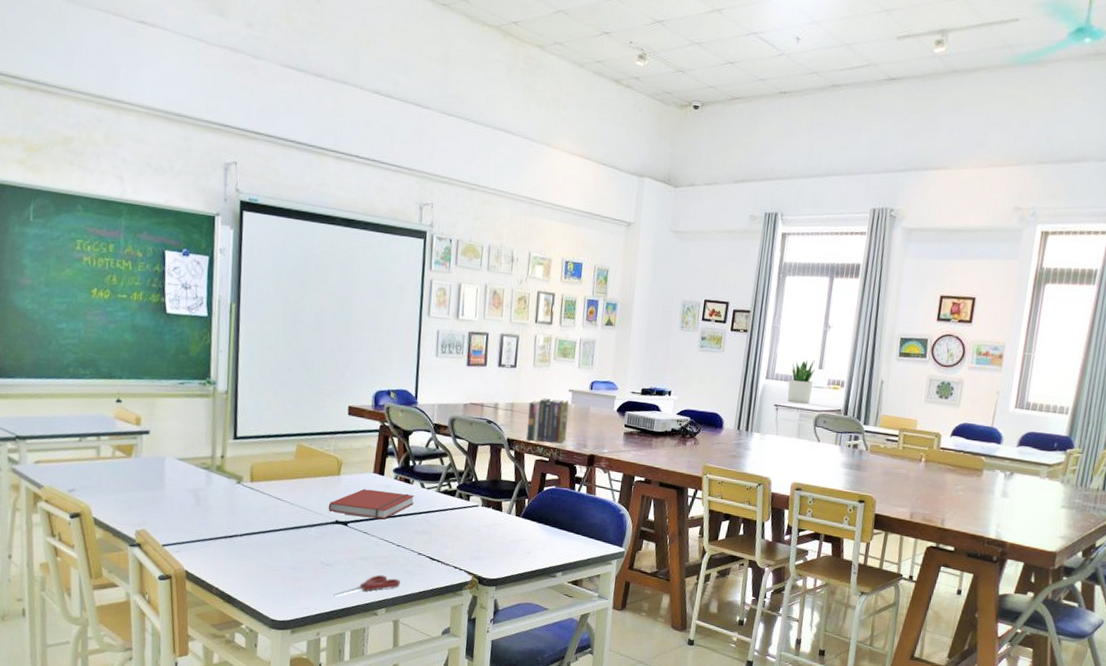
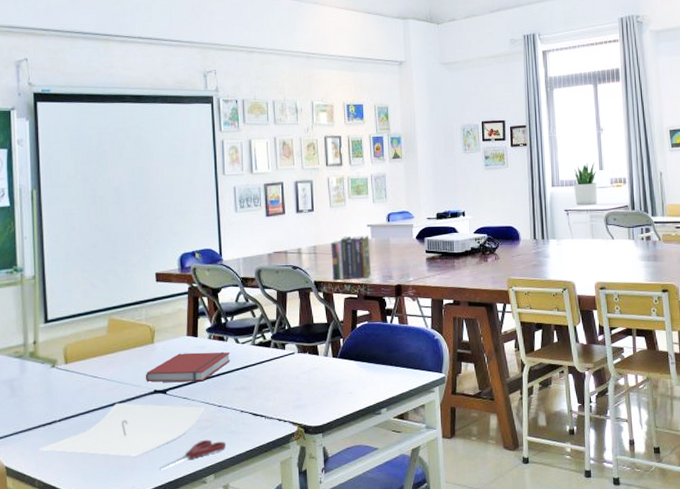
paper sheet: none [217,527,384,581] -> present [37,403,205,457]

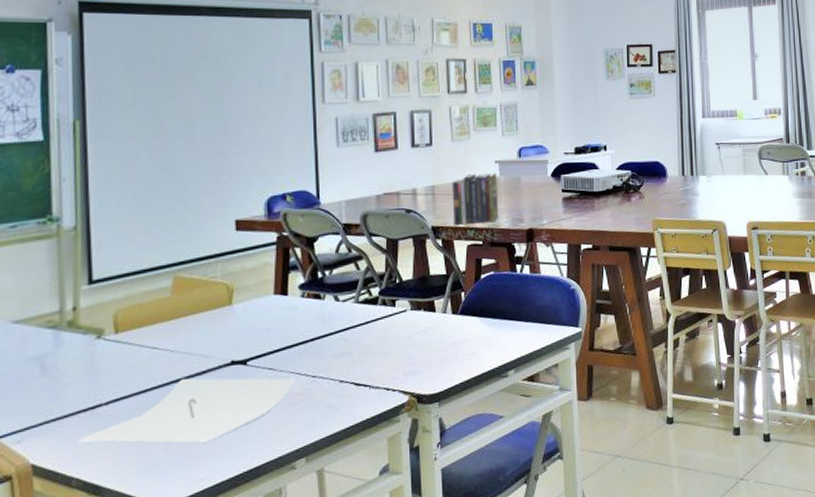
book: present [145,351,231,383] -> none [220,311,329,352]
scissors: present [159,439,226,470] -> none [236,416,320,457]
planter: present [574,162,597,206] -> none [726,92,751,139]

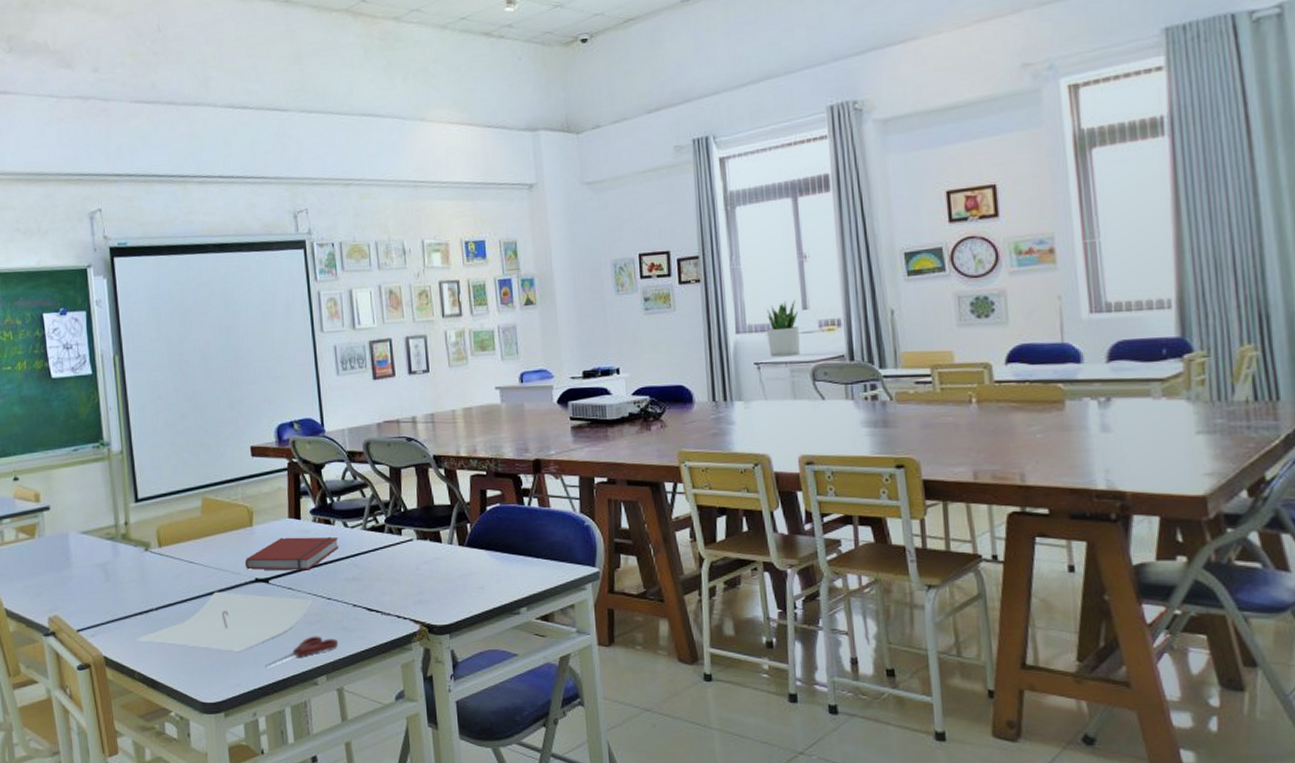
book: none [220,311,329,352] -> present [244,536,340,571]
scissors: none [236,416,320,457] -> present [265,636,338,668]
books: present [452,172,499,224] -> none [451,399,503,454]
planter: none [726,92,751,139] -> present [767,300,800,357]

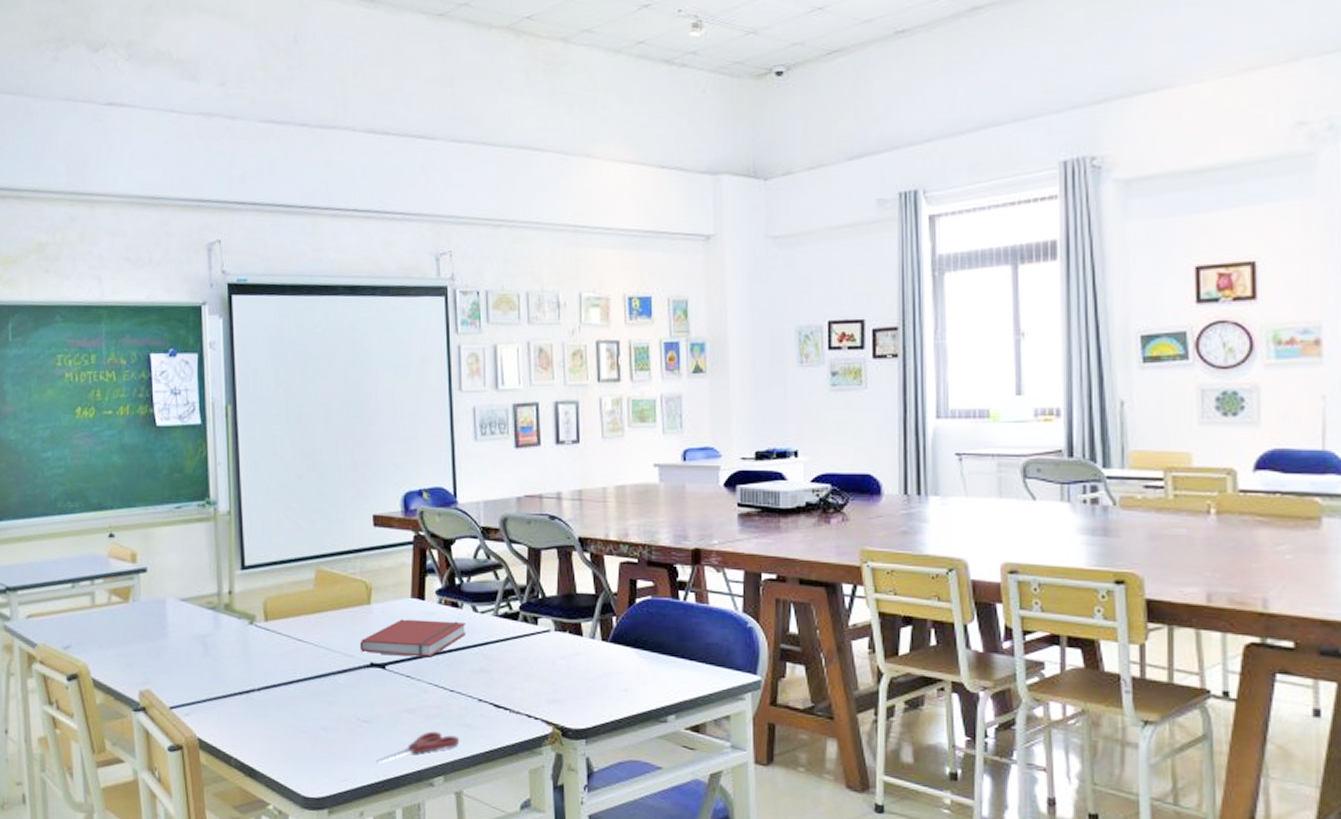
paper sheet: present [135,591,313,652] -> none [233,674,433,743]
planter: present [767,300,800,357] -> none [973,384,1010,448]

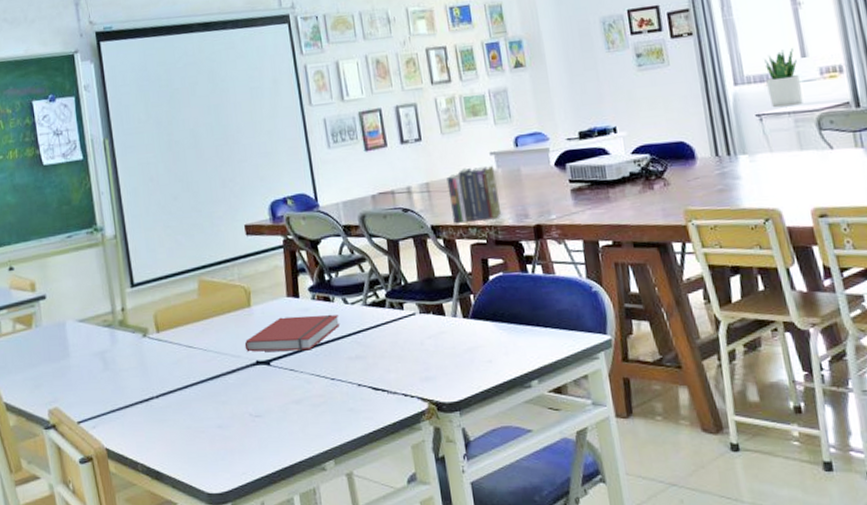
scissors: present [376,731,459,763] -> none [270,418,345,454]
books: none [602,478,658,538] -> present [446,165,502,223]
planter: none [973,384,1010,448] -> present [765,48,803,108]

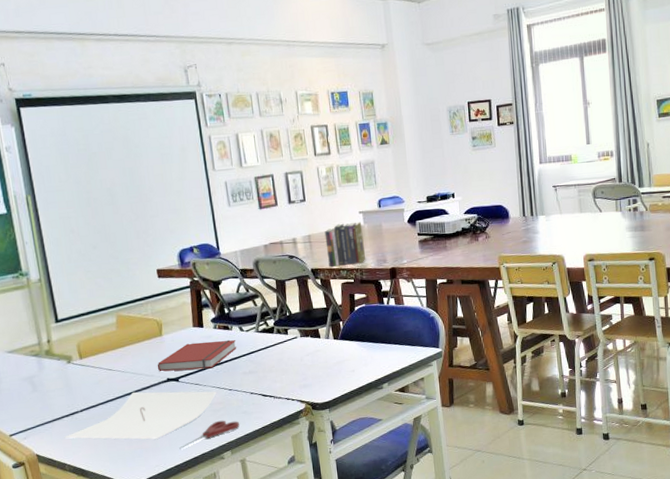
paper sheet: none [137,376,316,439] -> present [64,391,217,440]
scissors: none [270,418,345,454] -> present [179,420,239,450]
planter: present [765,48,803,108] -> none [562,137,585,181]

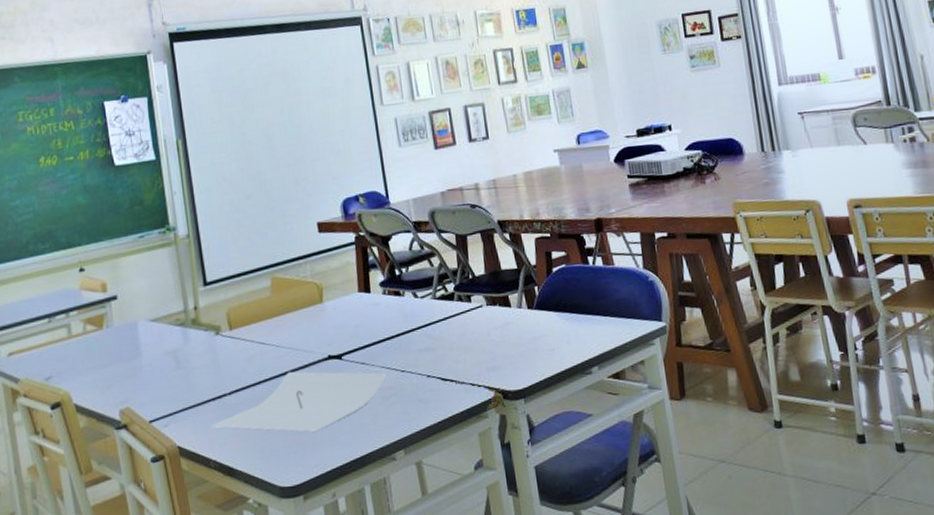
book: present [157,339,237,372] -> none [316,308,411,347]
scissors: present [179,420,239,450] -> none [342,409,414,446]
books: present [324,221,366,267] -> none [512,162,565,218]

